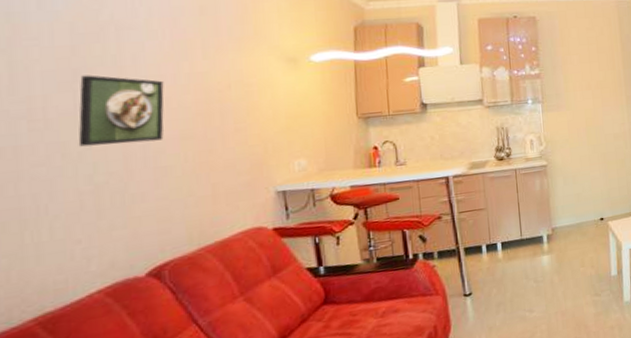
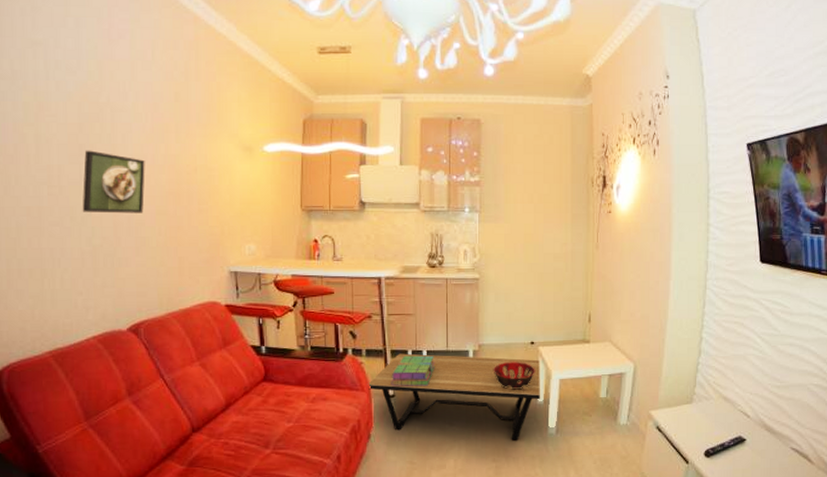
coffee table: none [441,234,614,329] -> present [367,353,540,441]
stack of books: none [466,247,511,285] -> present [391,355,436,387]
decorative bowl: none [567,238,608,267] -> present [492,361,536,390]

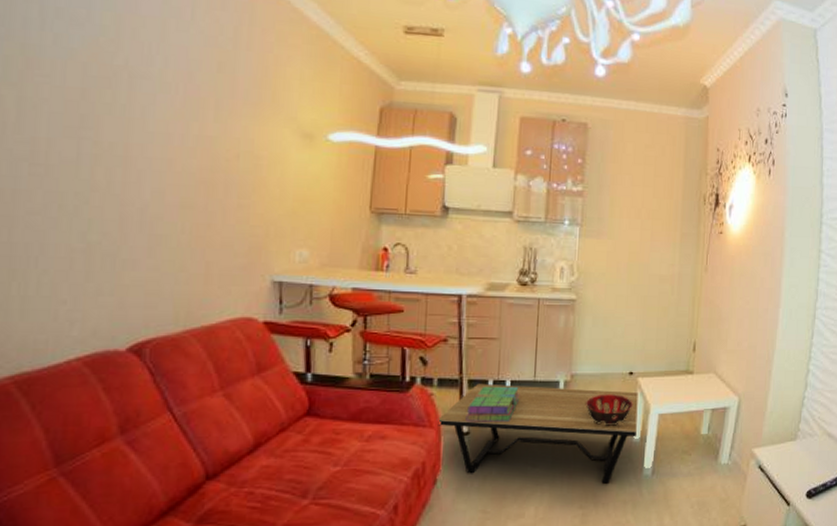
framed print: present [82,150,145,214] -> none [76,122,170,205]

